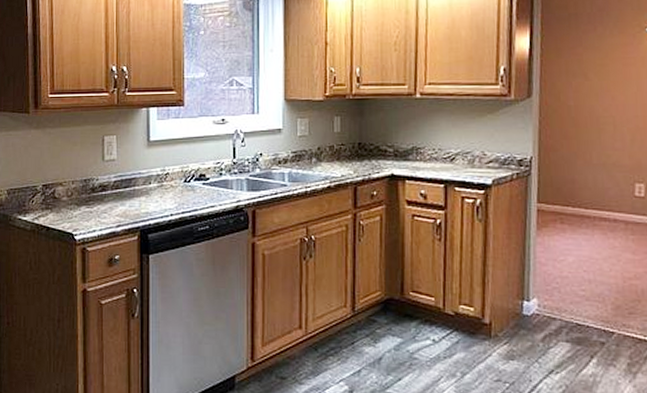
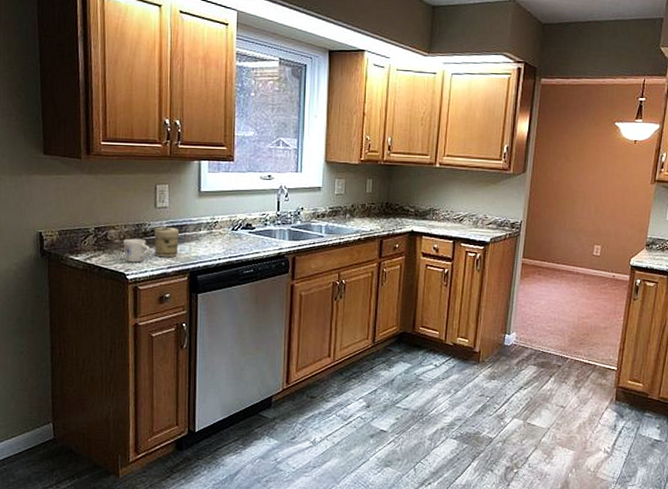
mug: none [70,195,98,222] -> present [123,238,150,263]
jar: none [102,182,129,215] -> present [154,227,180,258]

